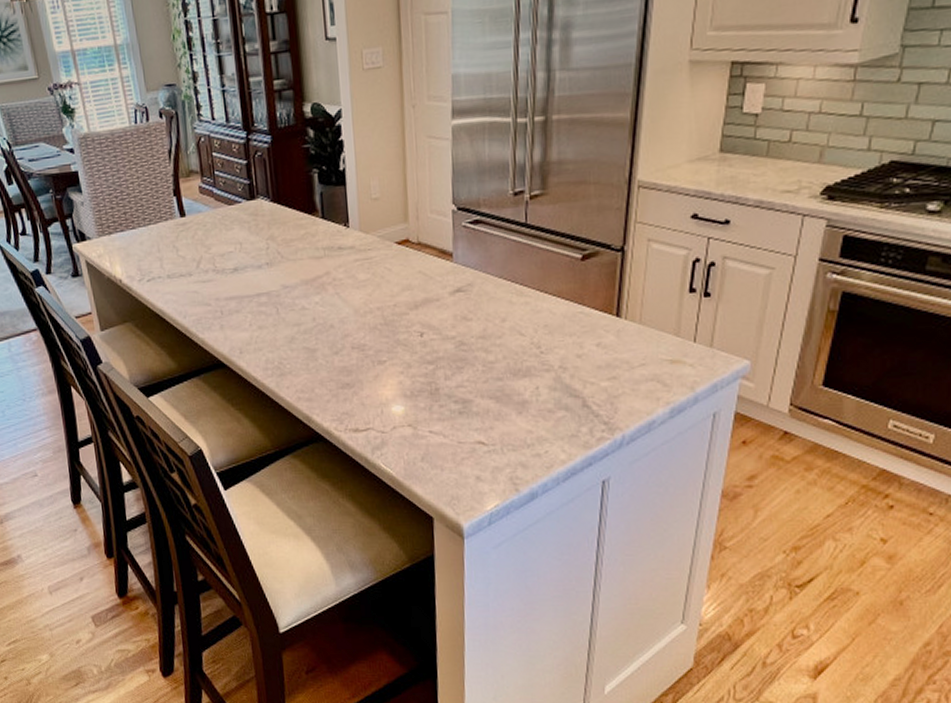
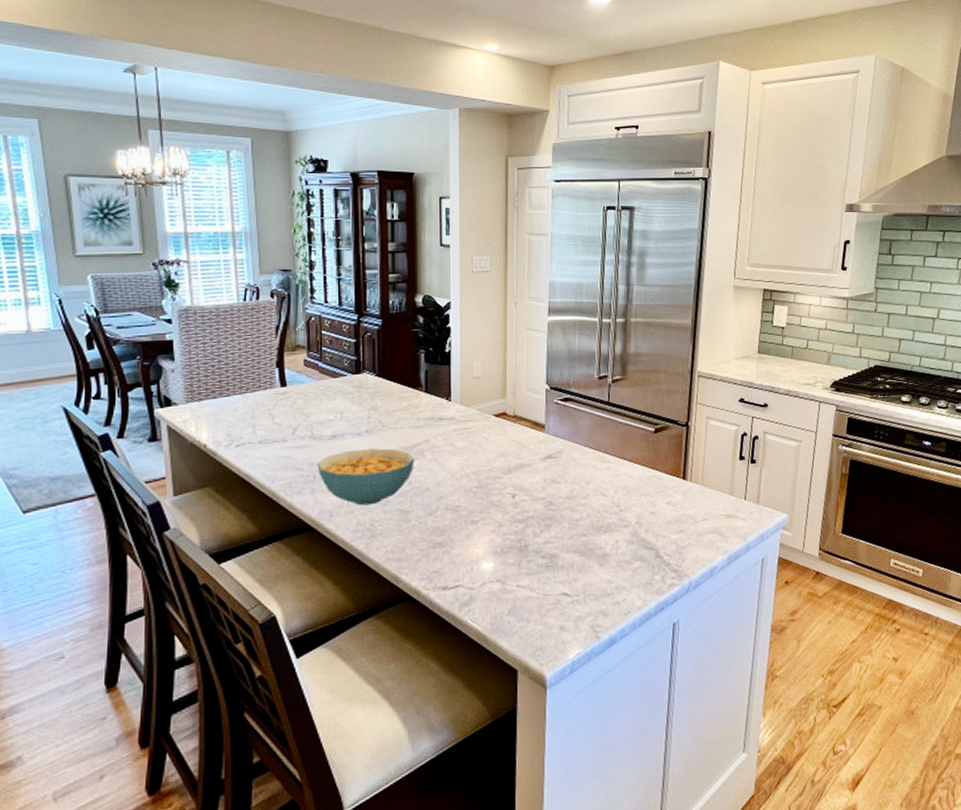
cereal bowl: none [222,282,317,343] -> present [317,448,415,506]

